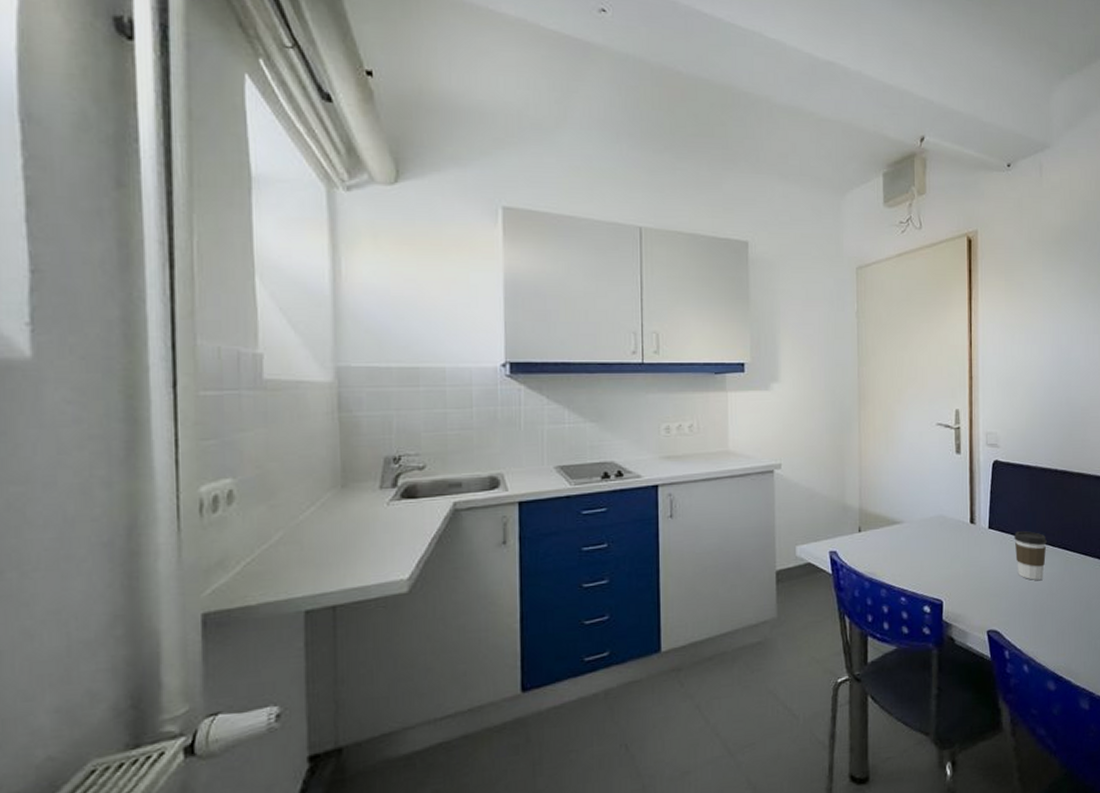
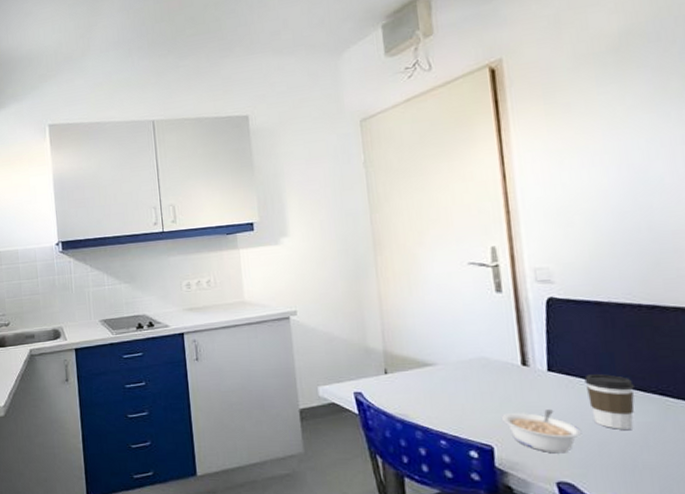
legume: none [952,564,1009,605] -> present [502,409,582,454]

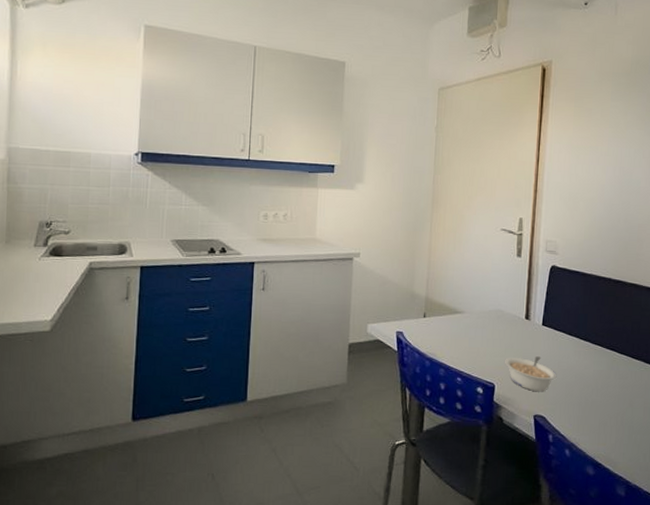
coffee cup: present [584,373,635,430] -> none [565,329,596,375]

